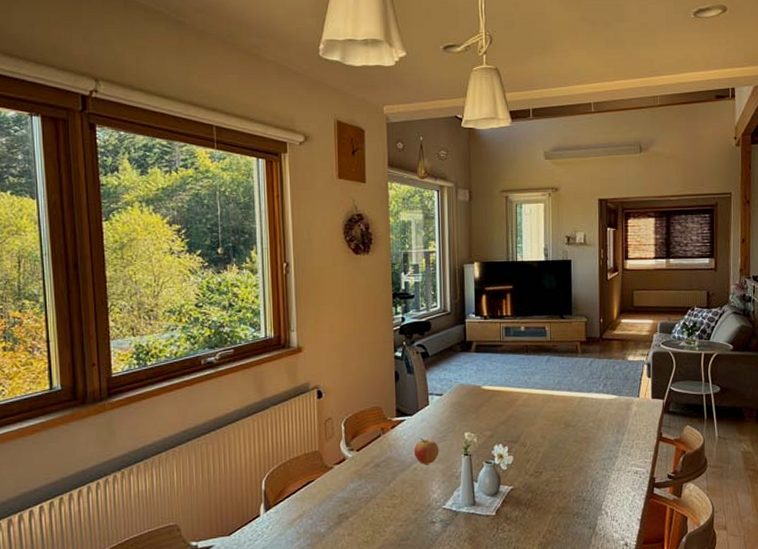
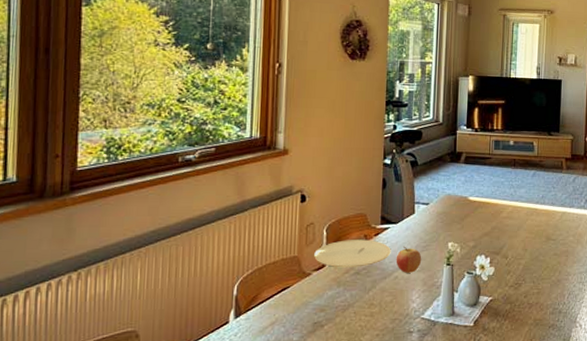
plate: none [334,432,409,461] -> present [314,239,391,268]

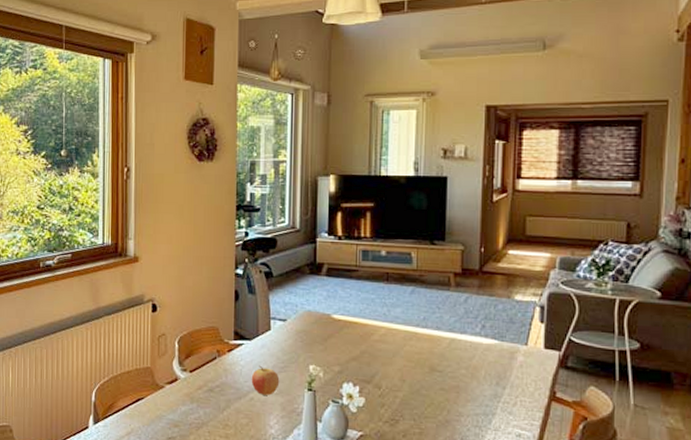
plate: present [314,239,391,268] -> none [167,354,246,384]

